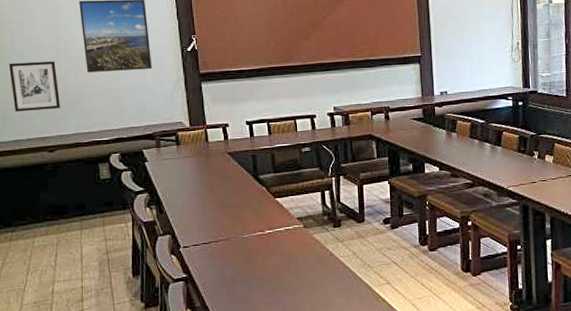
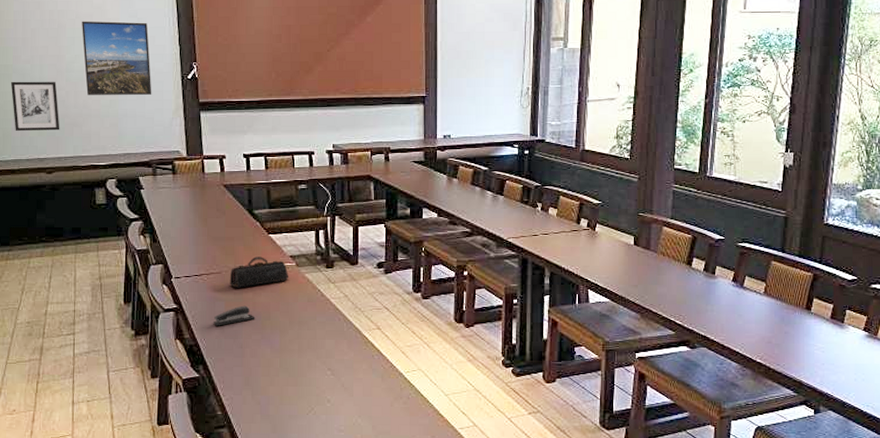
stapler: none [224,270,266,292] -> present [213,305,255,326]
pencil case: none [238,220,297,253] -> present [229,257,289,288]

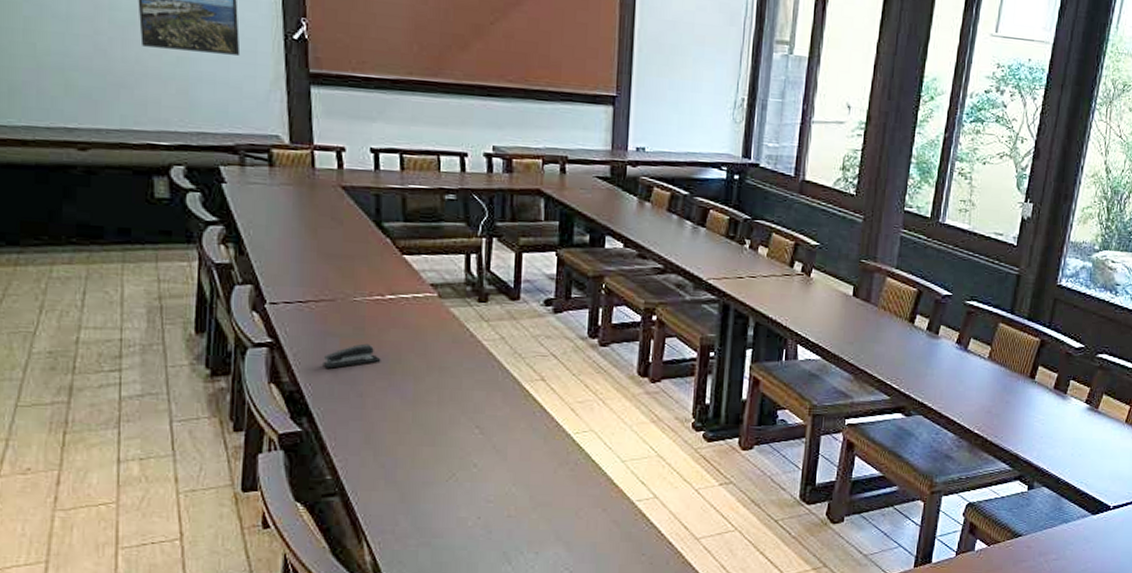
wall art: present [10,81,60,131] -> none [19,13,100,91]
pencil case: present [229,257,289,288] -> none [347,282,429,321]

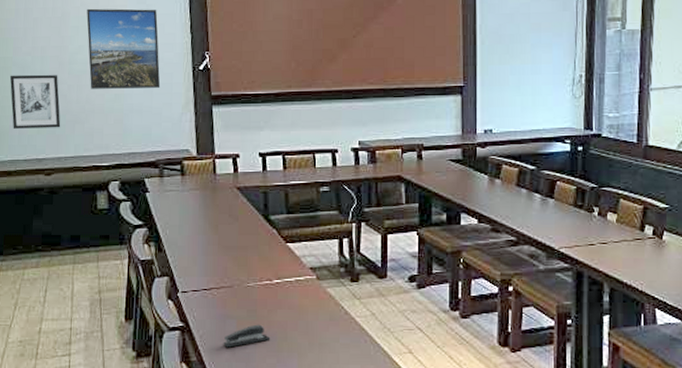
wall art: none [19,13,100,91] -> present [9,74,61,129]

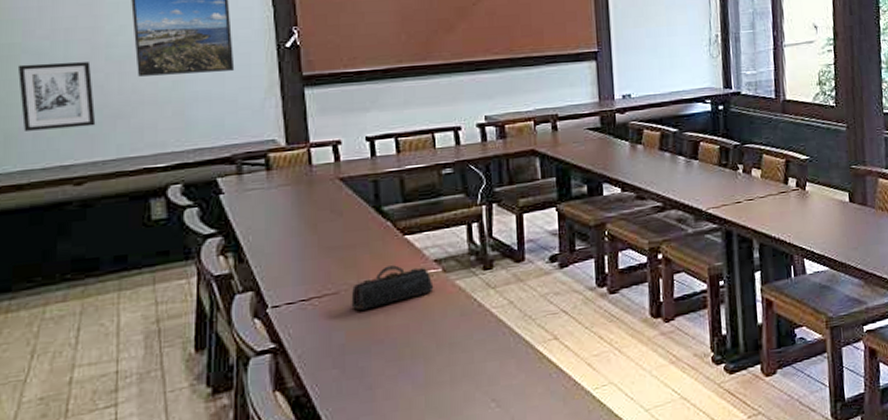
stapler: present [223,324,271,348] -> none [329,332,389,365]
pencil case: none [242,268,309,304] -> present [351,265,434,310]

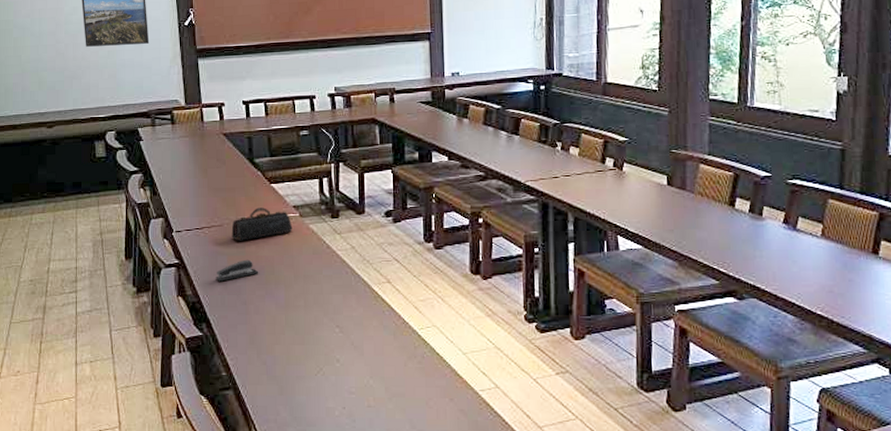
wall art: present [17,62,96,131] -> none [11,35,60,86]
stapler: none [329,332,389,365] -> present [216,259,259,282]

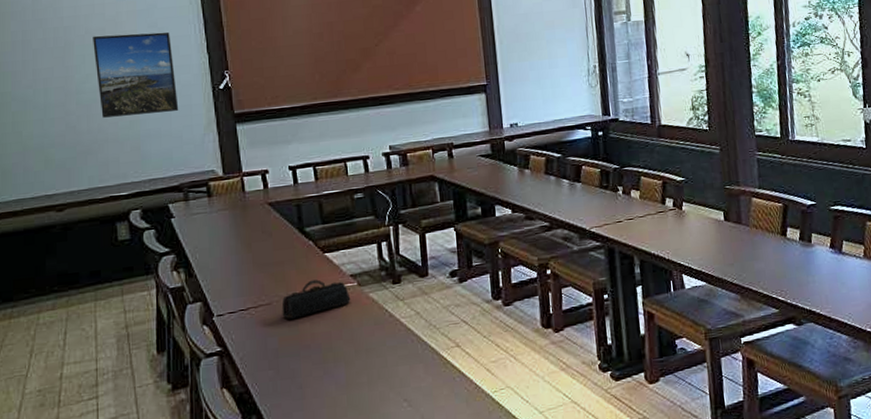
stapler: present [216,259,259,282] -> none [265,338,315,367]

